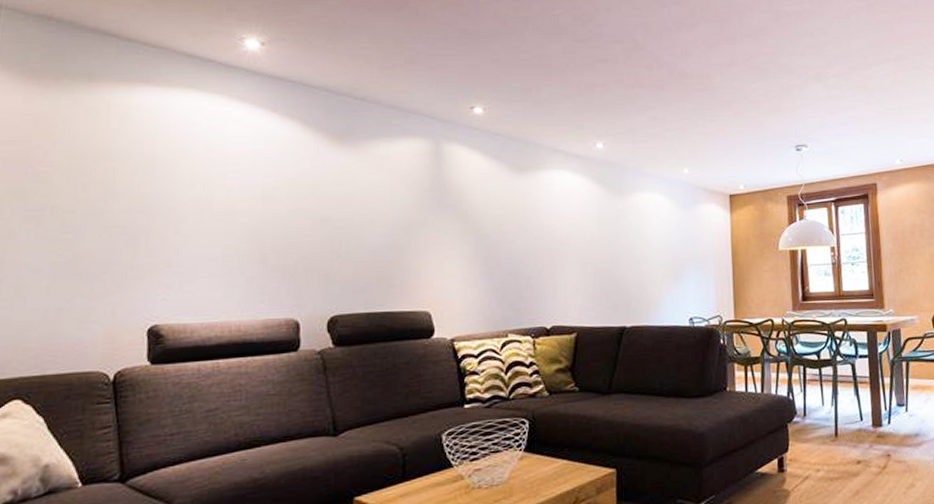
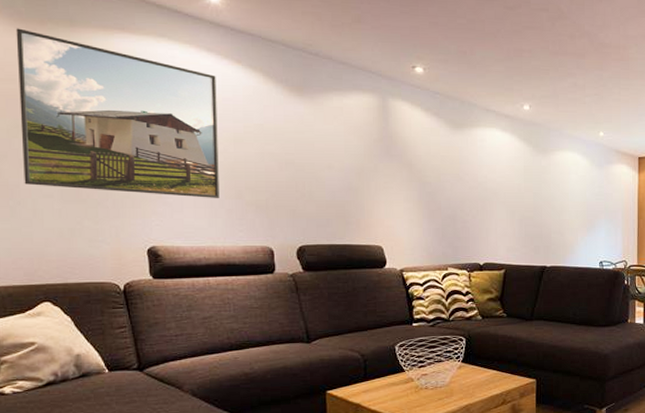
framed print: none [10,86,248,265] -> present [16,28,219,198]

